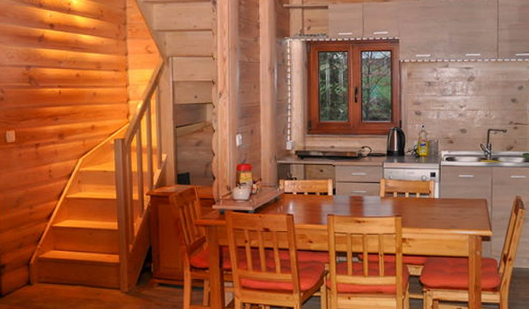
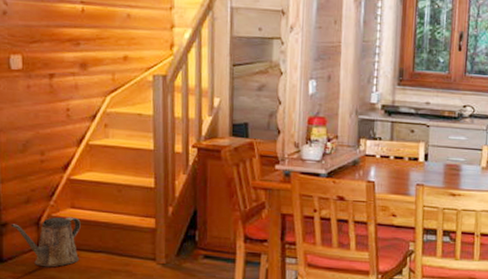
watering can: none [8,257,61,299] -> present [11,217,81,268]

